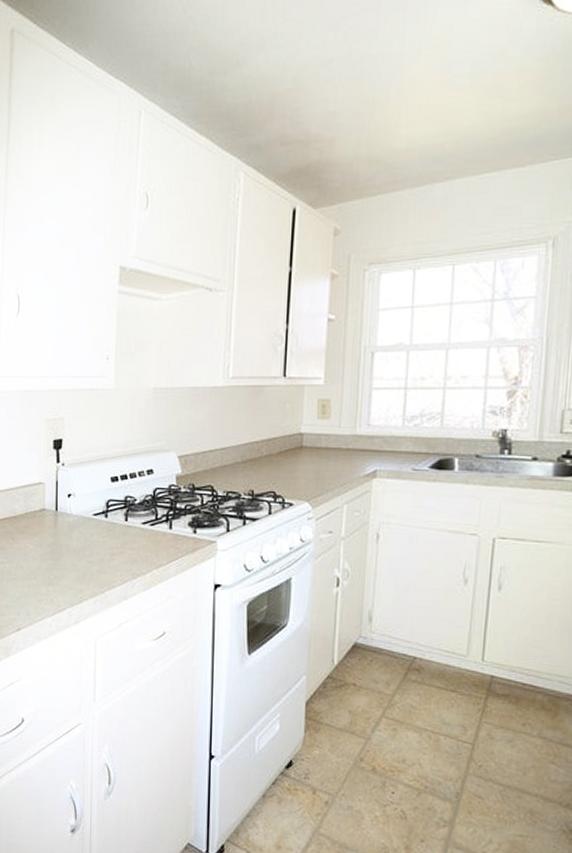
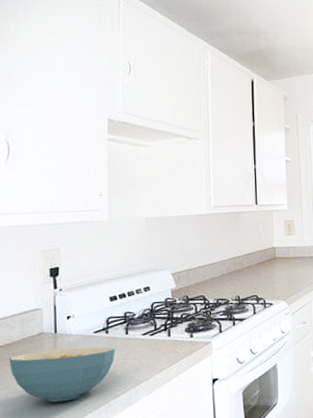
cereal bowl: none [13,528,114,585] -> present [9,346,116,403]

